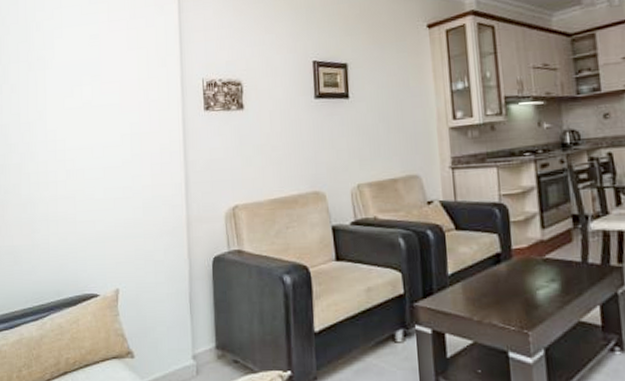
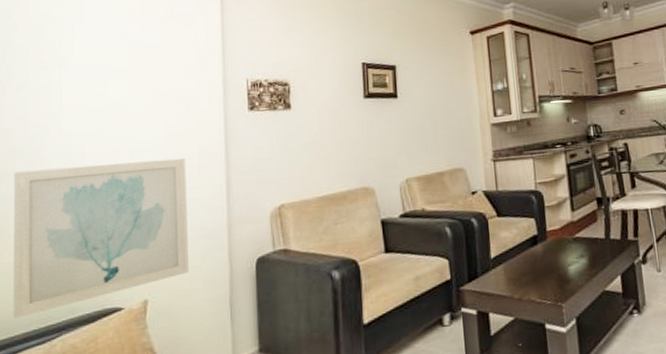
wall art: none [10,155,153,296] -> present [13,157,189,319]

